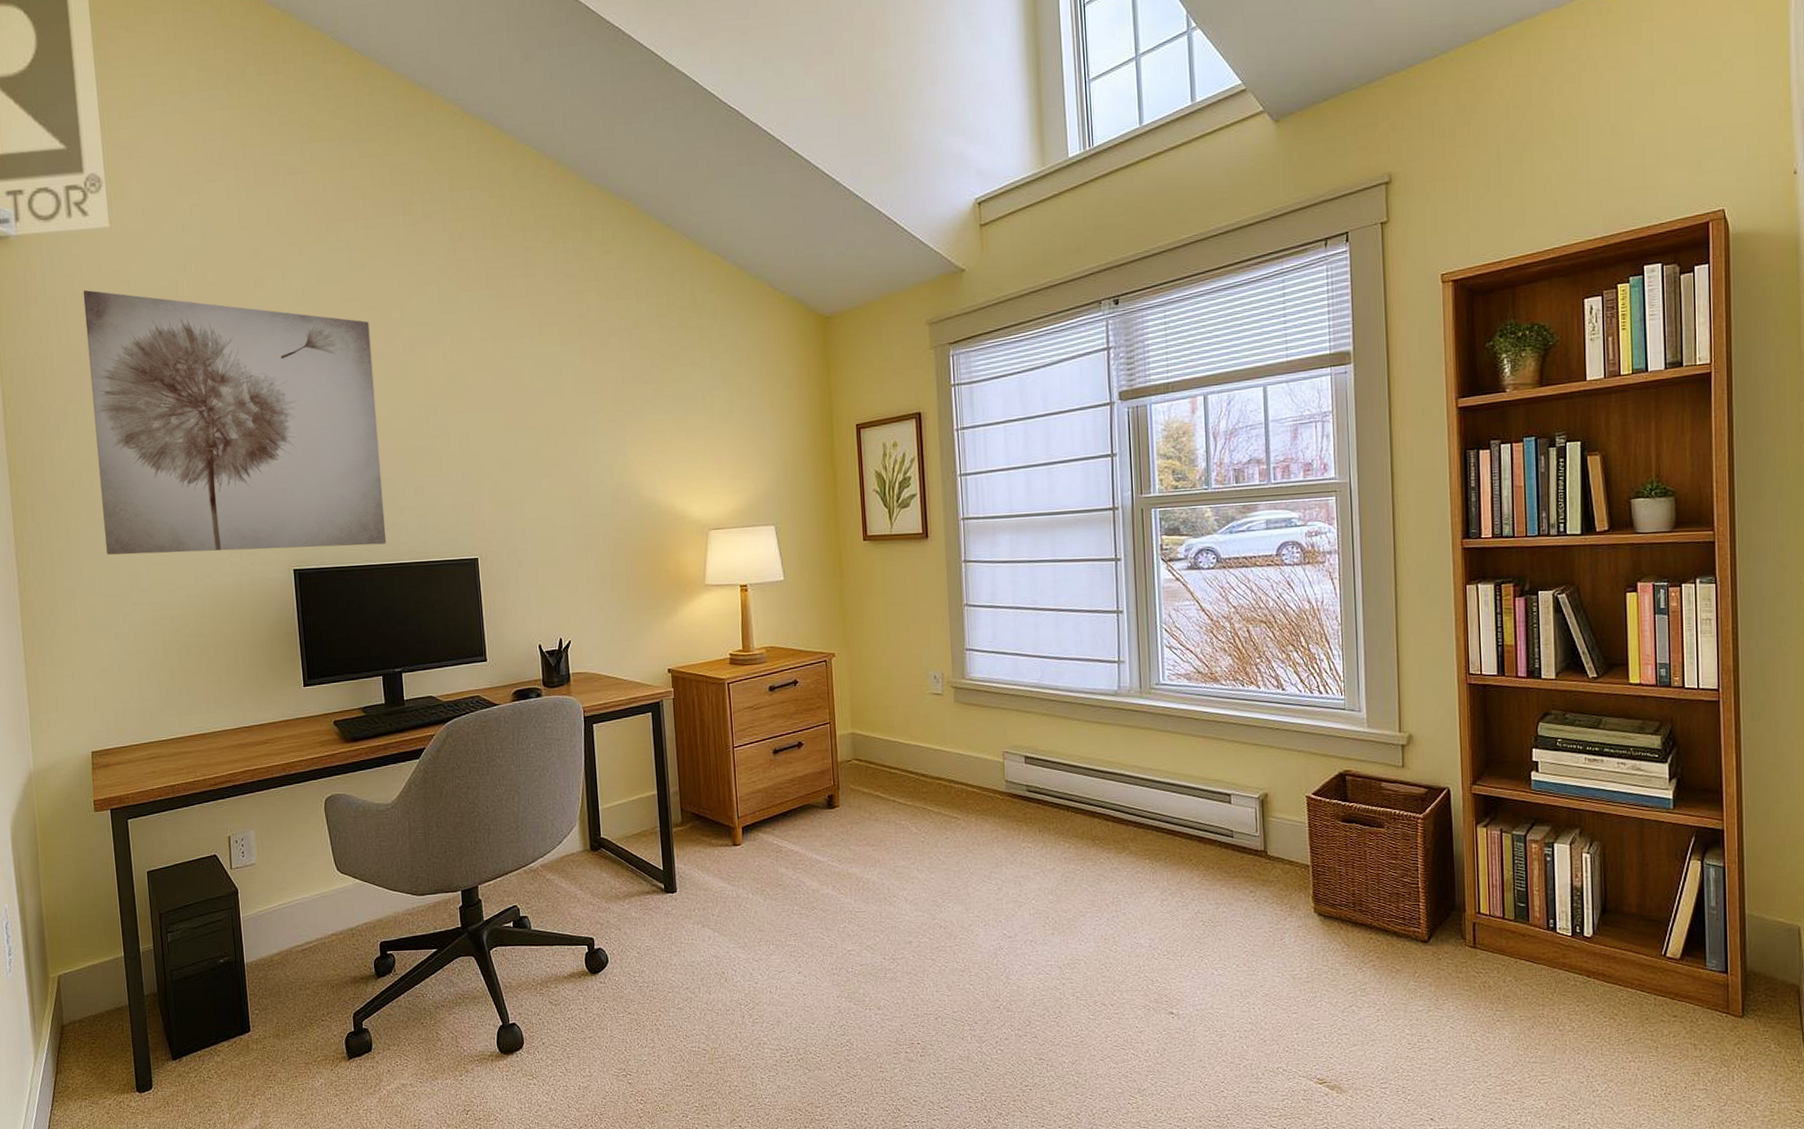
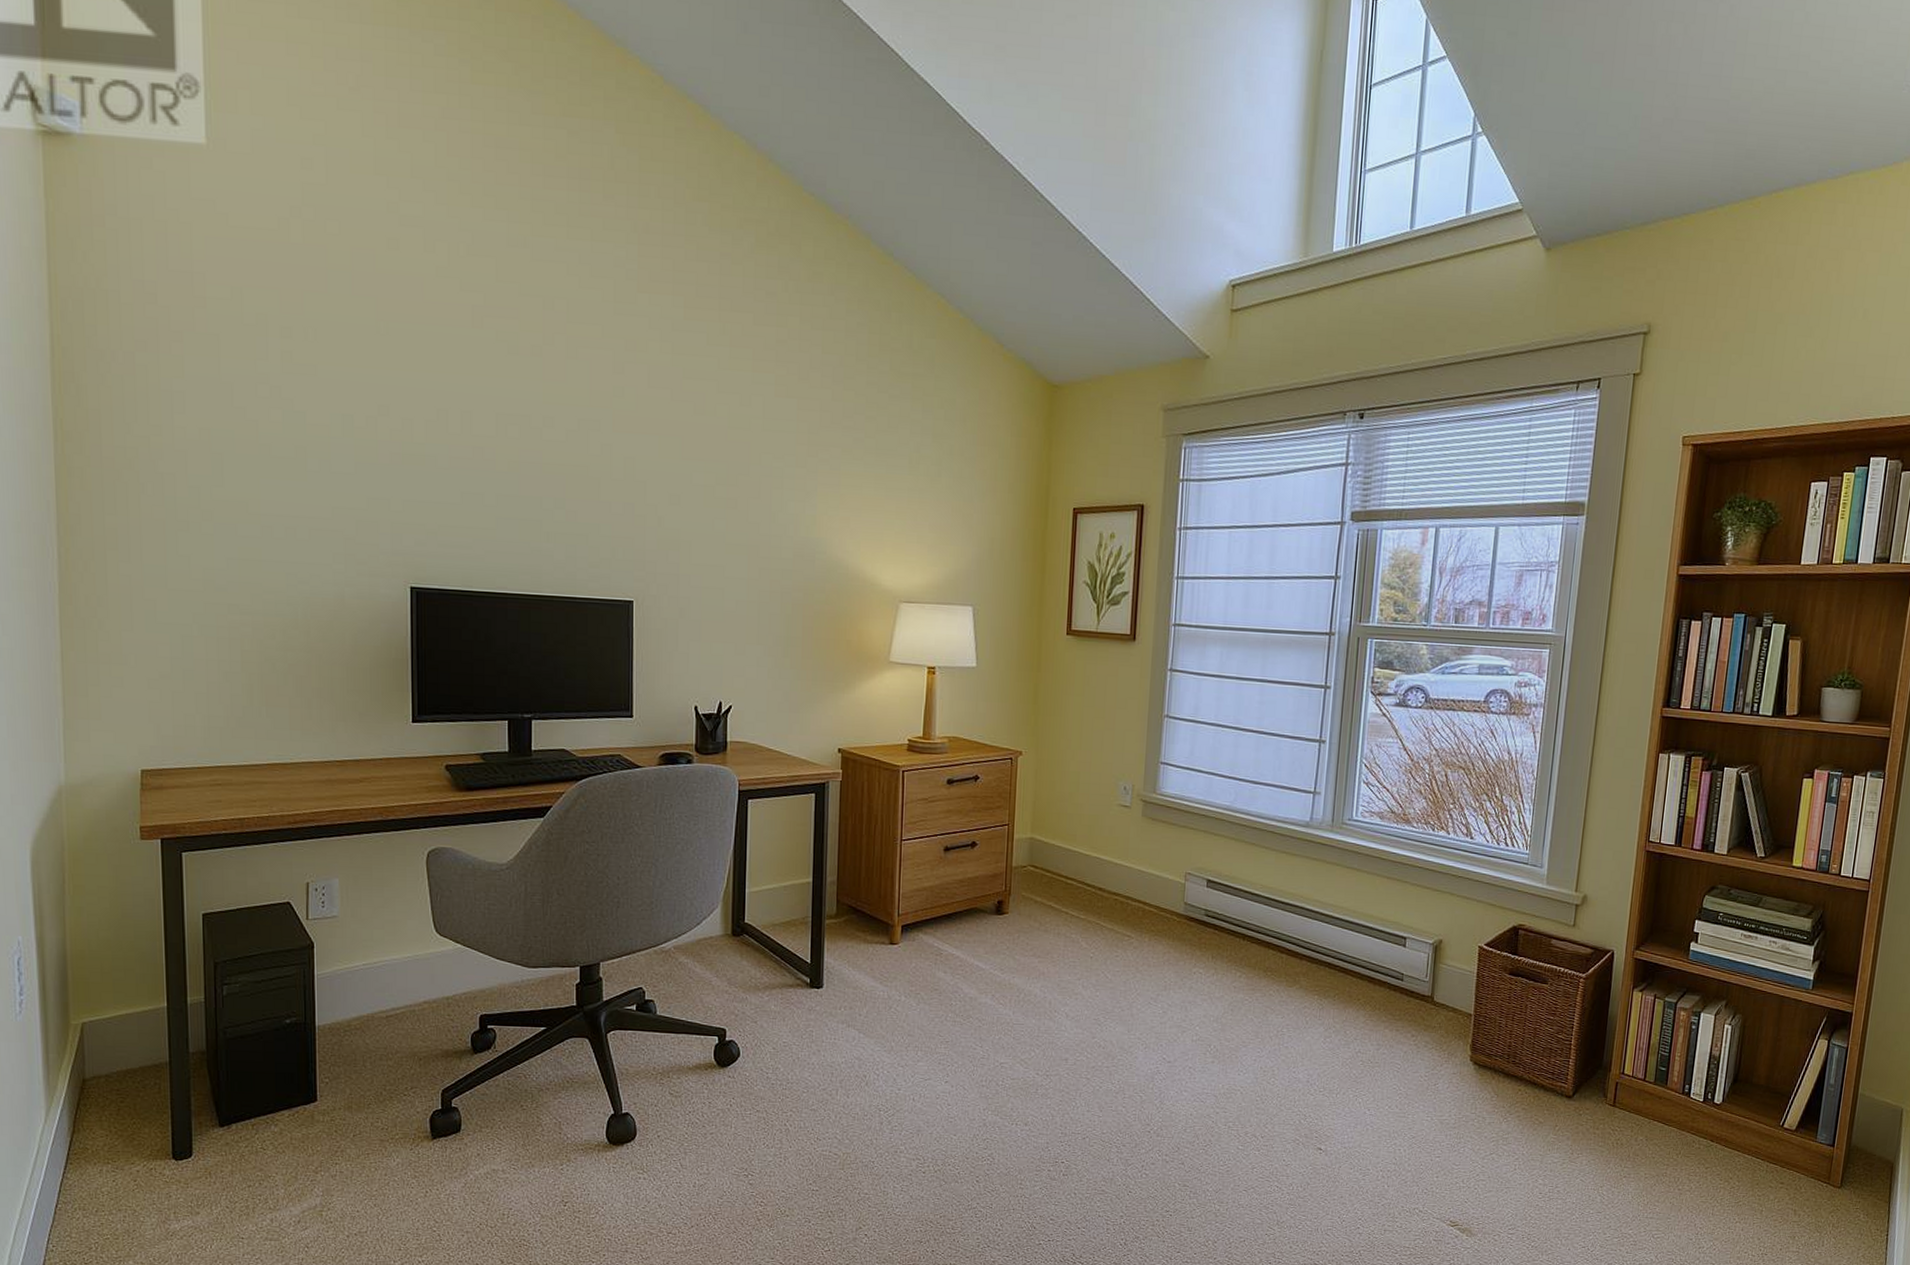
wall art: present [83,290,387,555] -> none [165,217,526,571]

